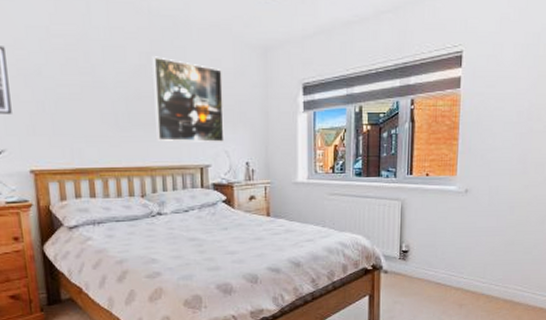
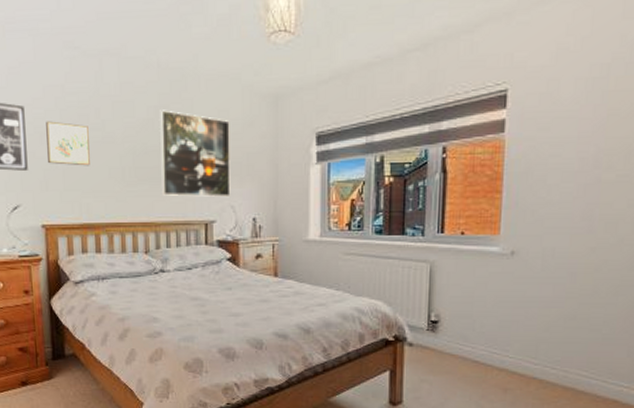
wall art: none [30,63,81,111] -> present [46,121,90,166]

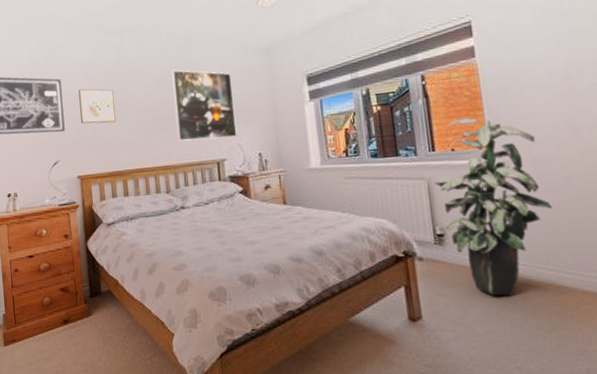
indoor plant: none [438,200,552,387] -> present [434,118,553,296]

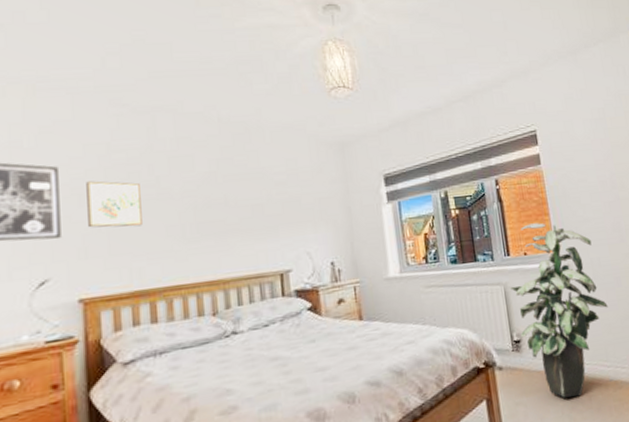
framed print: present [171,70,237,142] -> none [223,162,306,250]

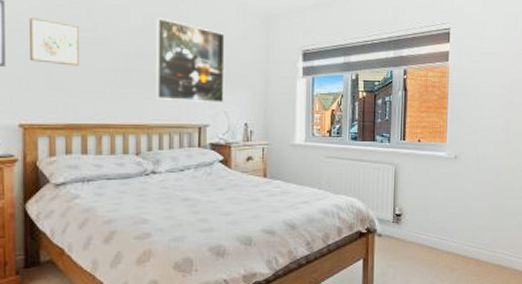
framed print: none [223,162,306,250] -> present [156,17,225,103]
indoor plant: present [510,223,608,398] -> none [401,114,483,268]

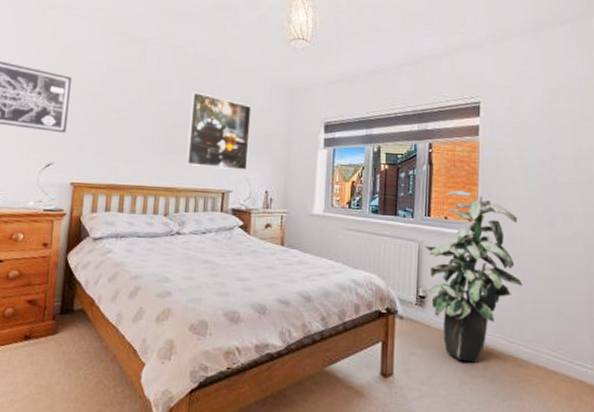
wall art: present [30,18,79,66] -> none [86,92,127,134]
indoor plant: none [401,114,483,268] -> present [425,190,522,363]

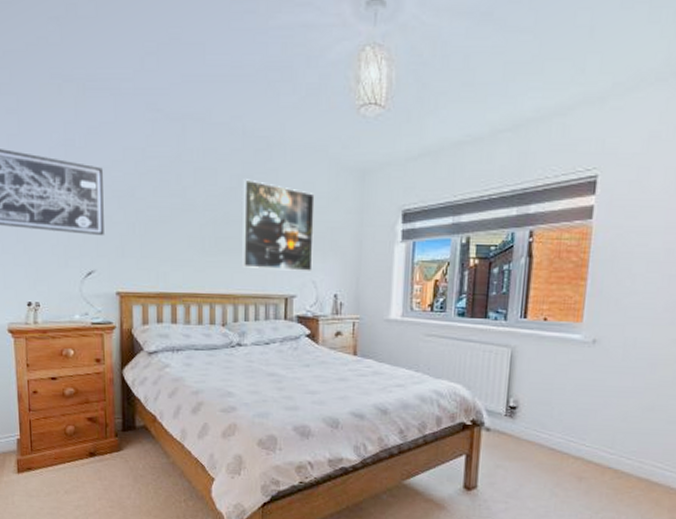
indoor plant: present [425,190,522,363] -> none [517,287,632,475]

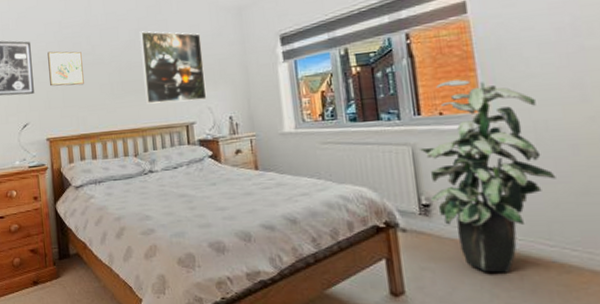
wall art: none [125,185,169,234] -> present [47,51,84,87]
indoor plant: none [517,287,632,475] -> present [420,79,556,273]

